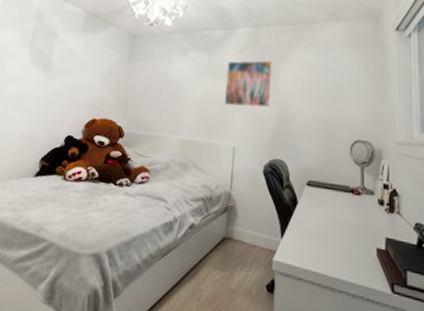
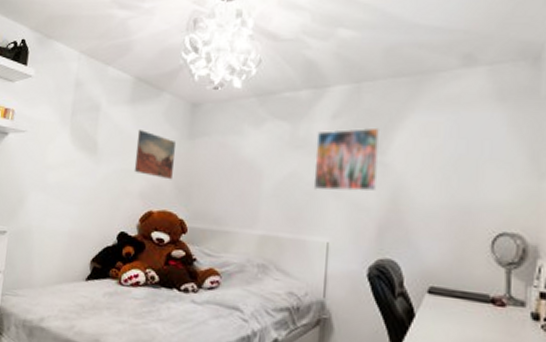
wall art: none [82,53,118,94] -> present [134,130,175,180]

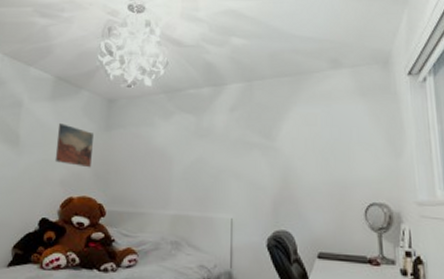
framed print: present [313,127,380,192] -> none [217,118,271,173]

